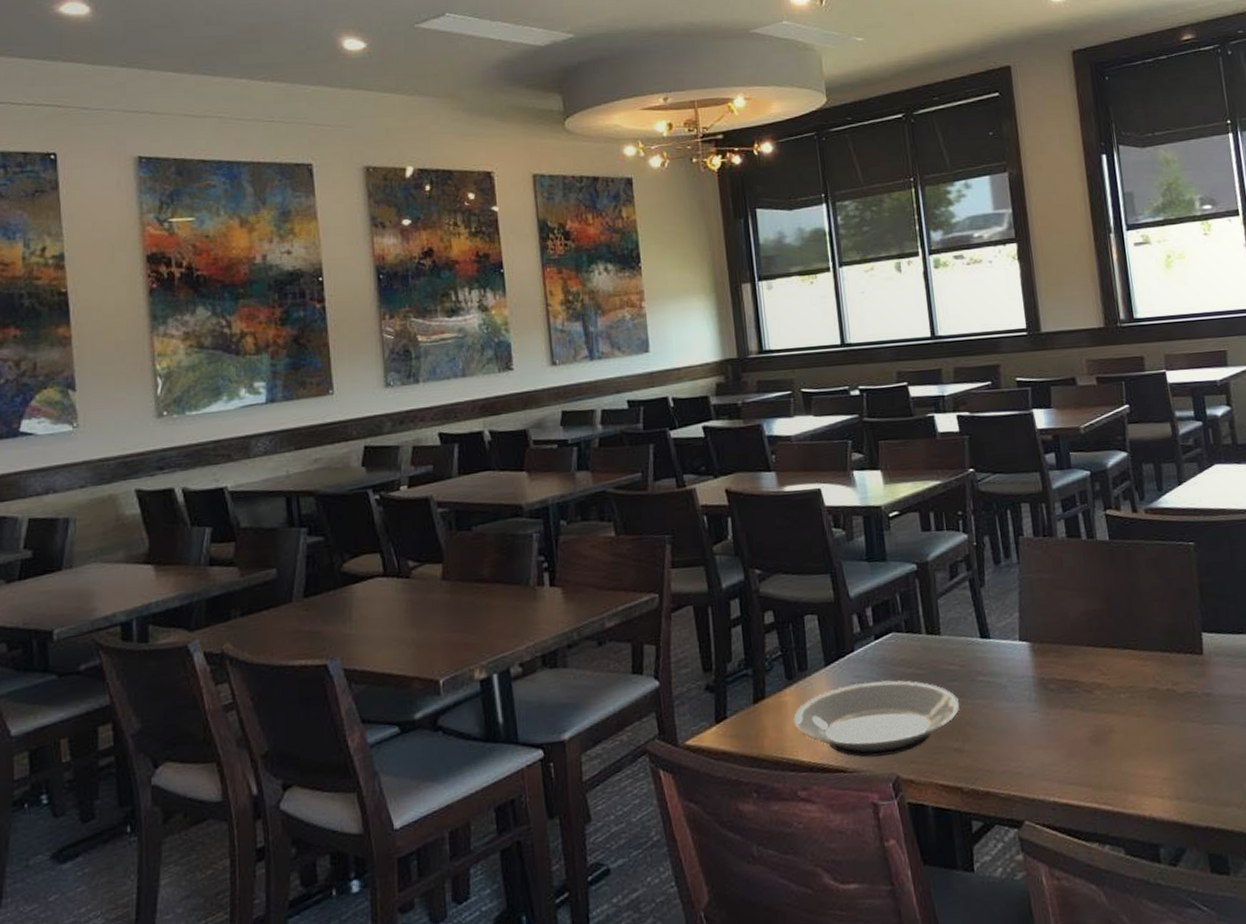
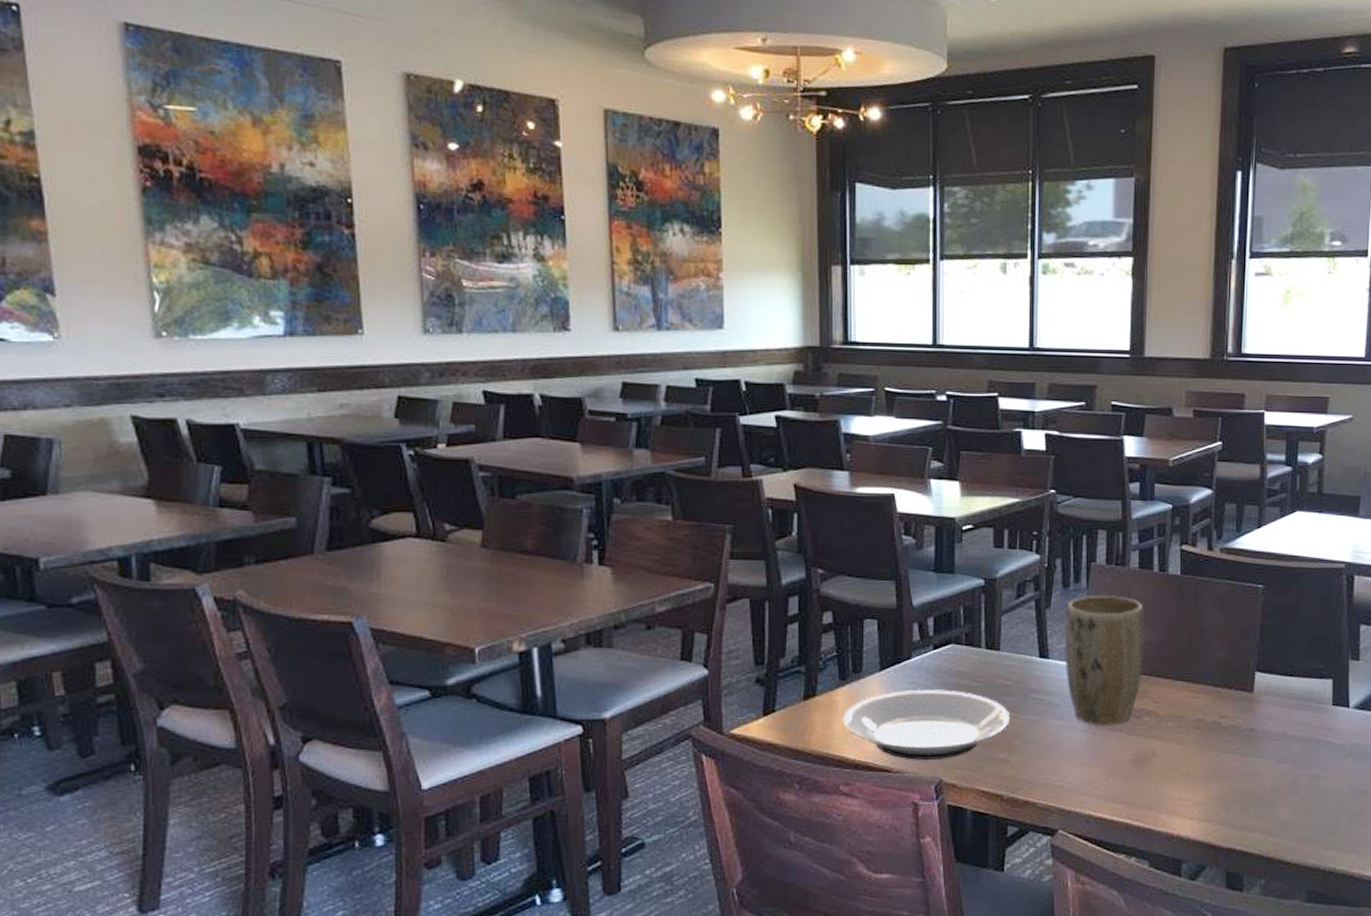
plant pot: none [1000,567,1086,704] -> present [1064,596,1145,725]

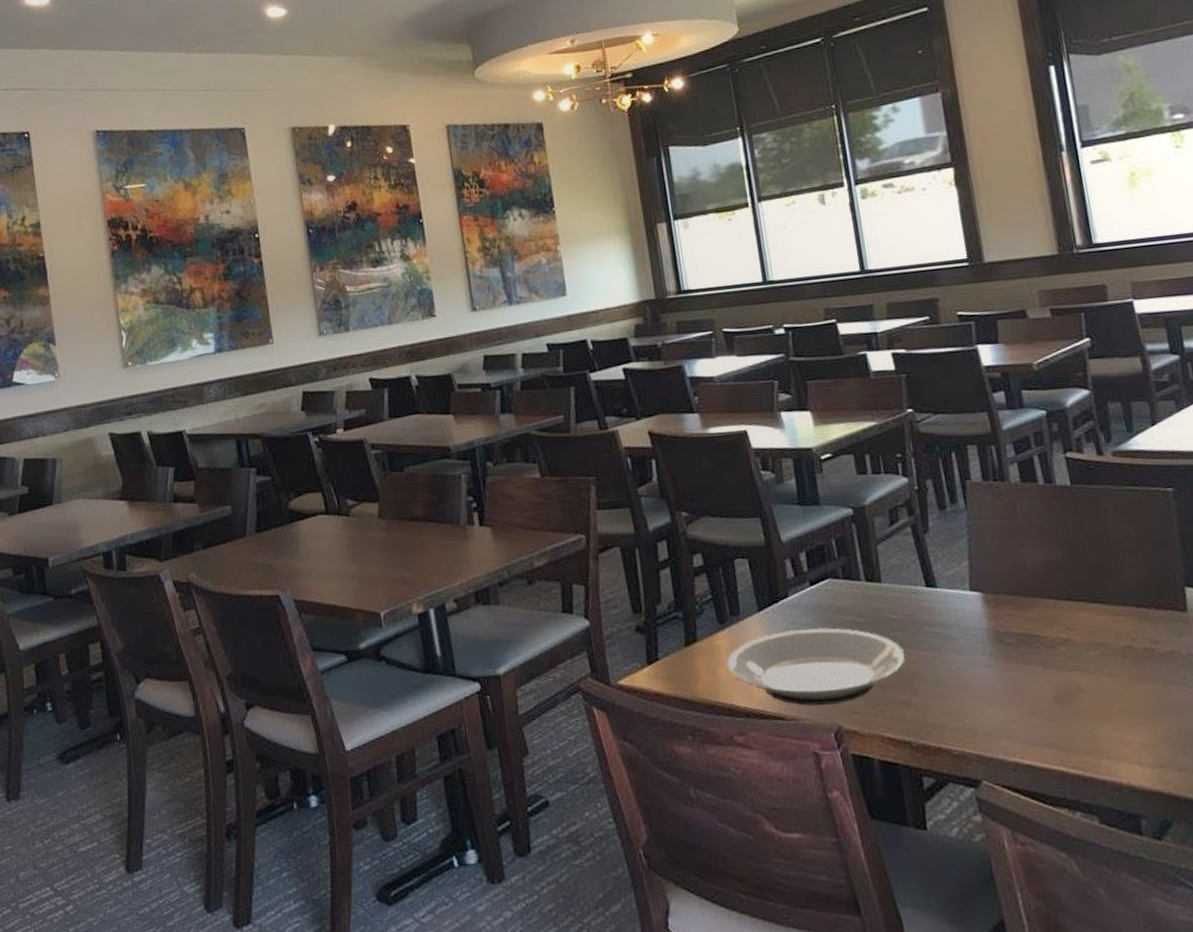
plant pot: present [1064,596,1145,725] -> none [946,513,1048,659]

